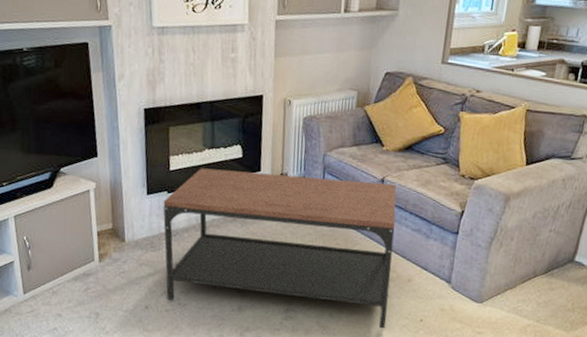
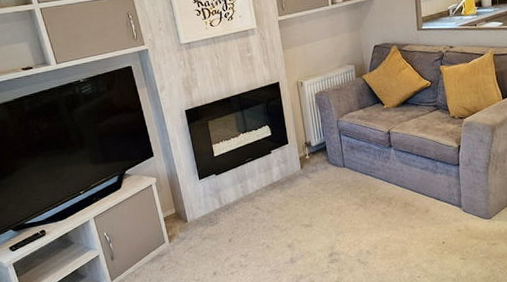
coffee table: present [163,168,397,329] -> none [213,135,415,264]

